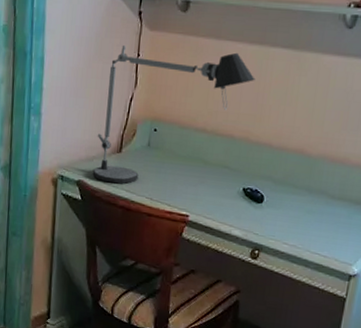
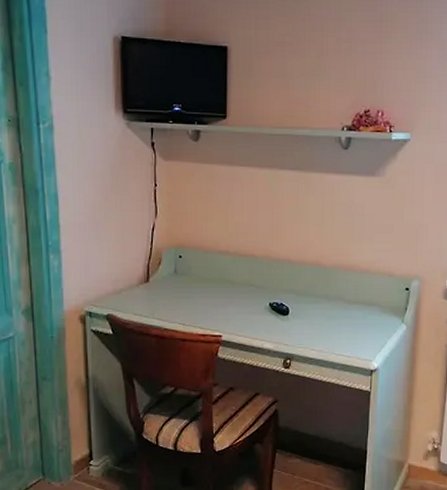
desk lamp: present [92,44,255,184] -> none [121,176,269,313]

